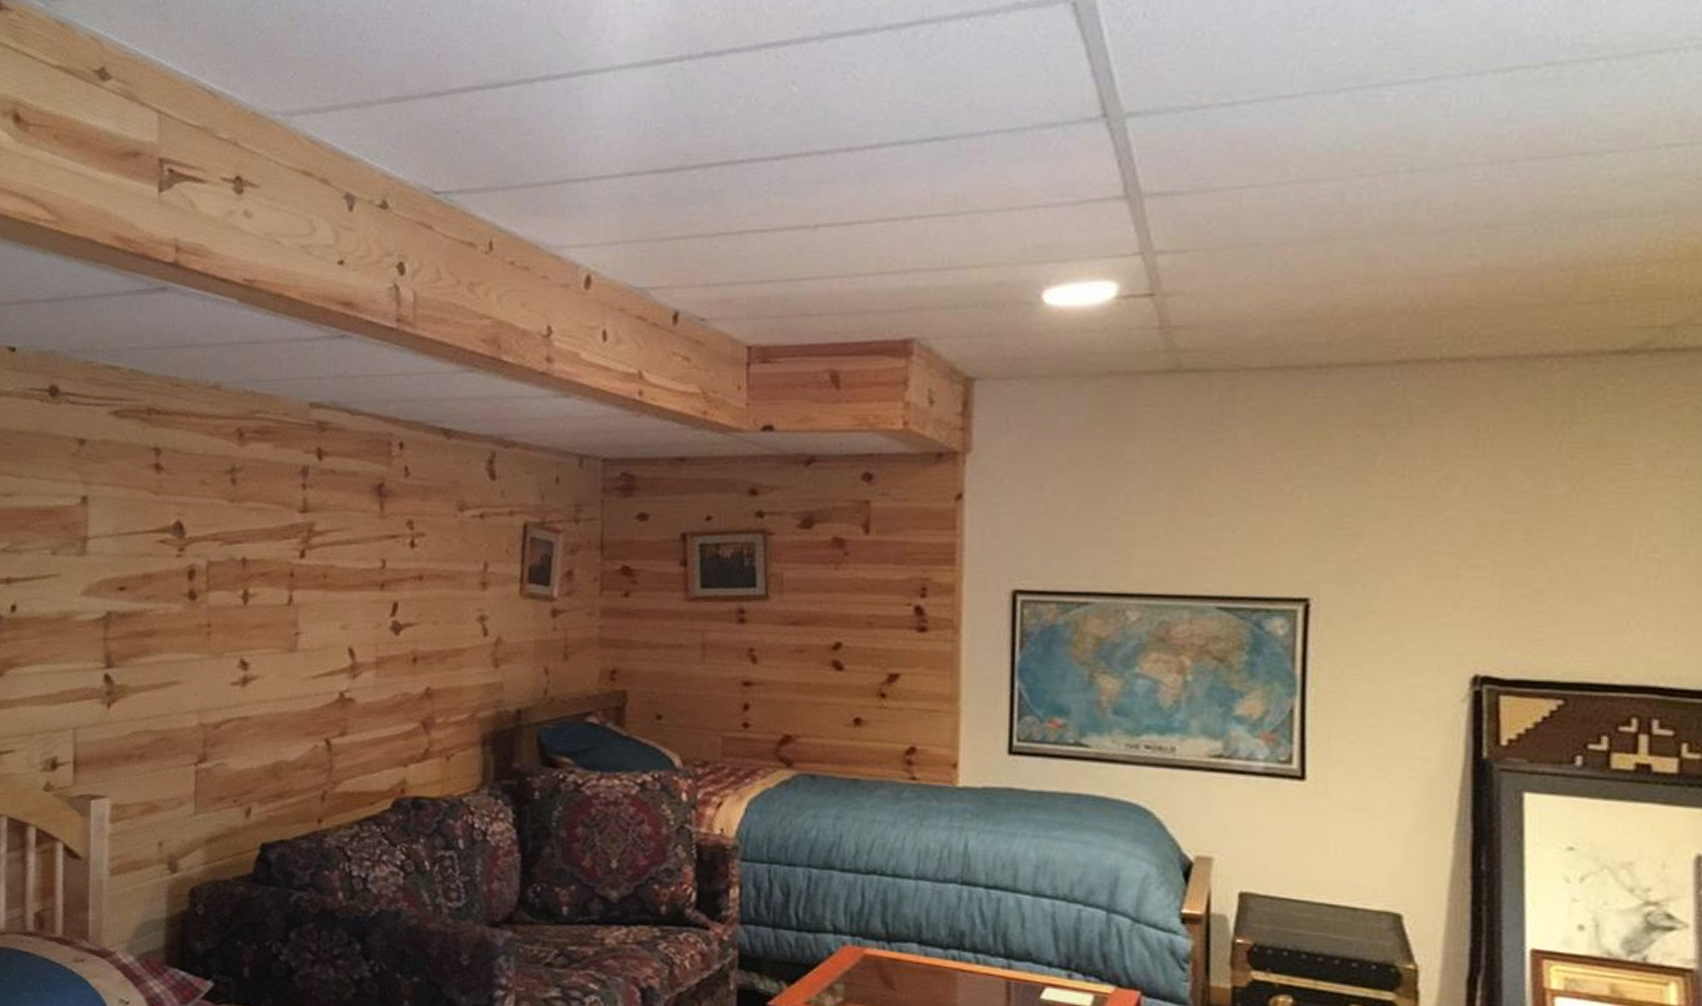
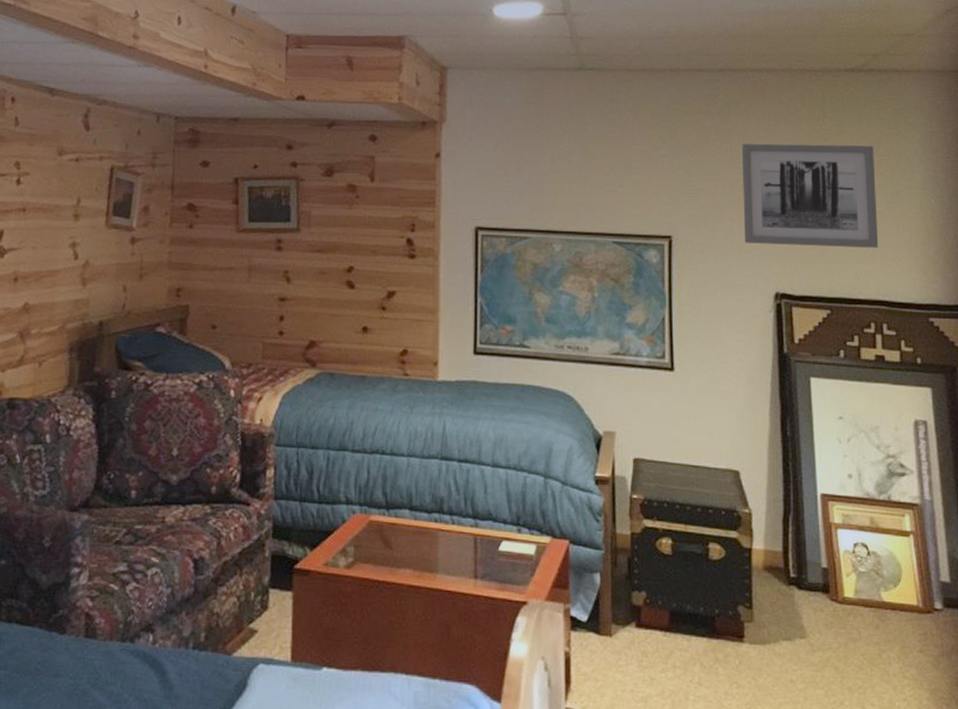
wall art: none [1426,462,1655,612] -> present [742,143,879,248]

